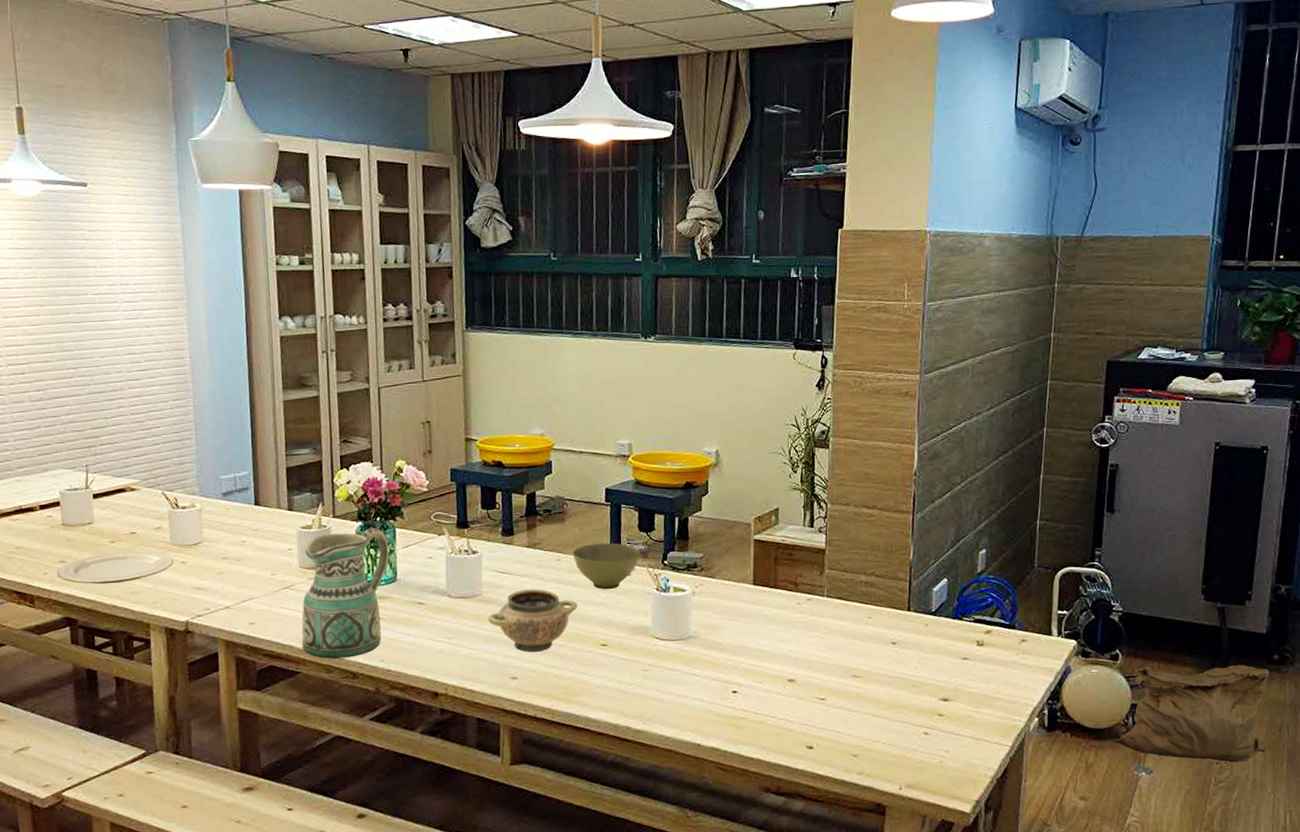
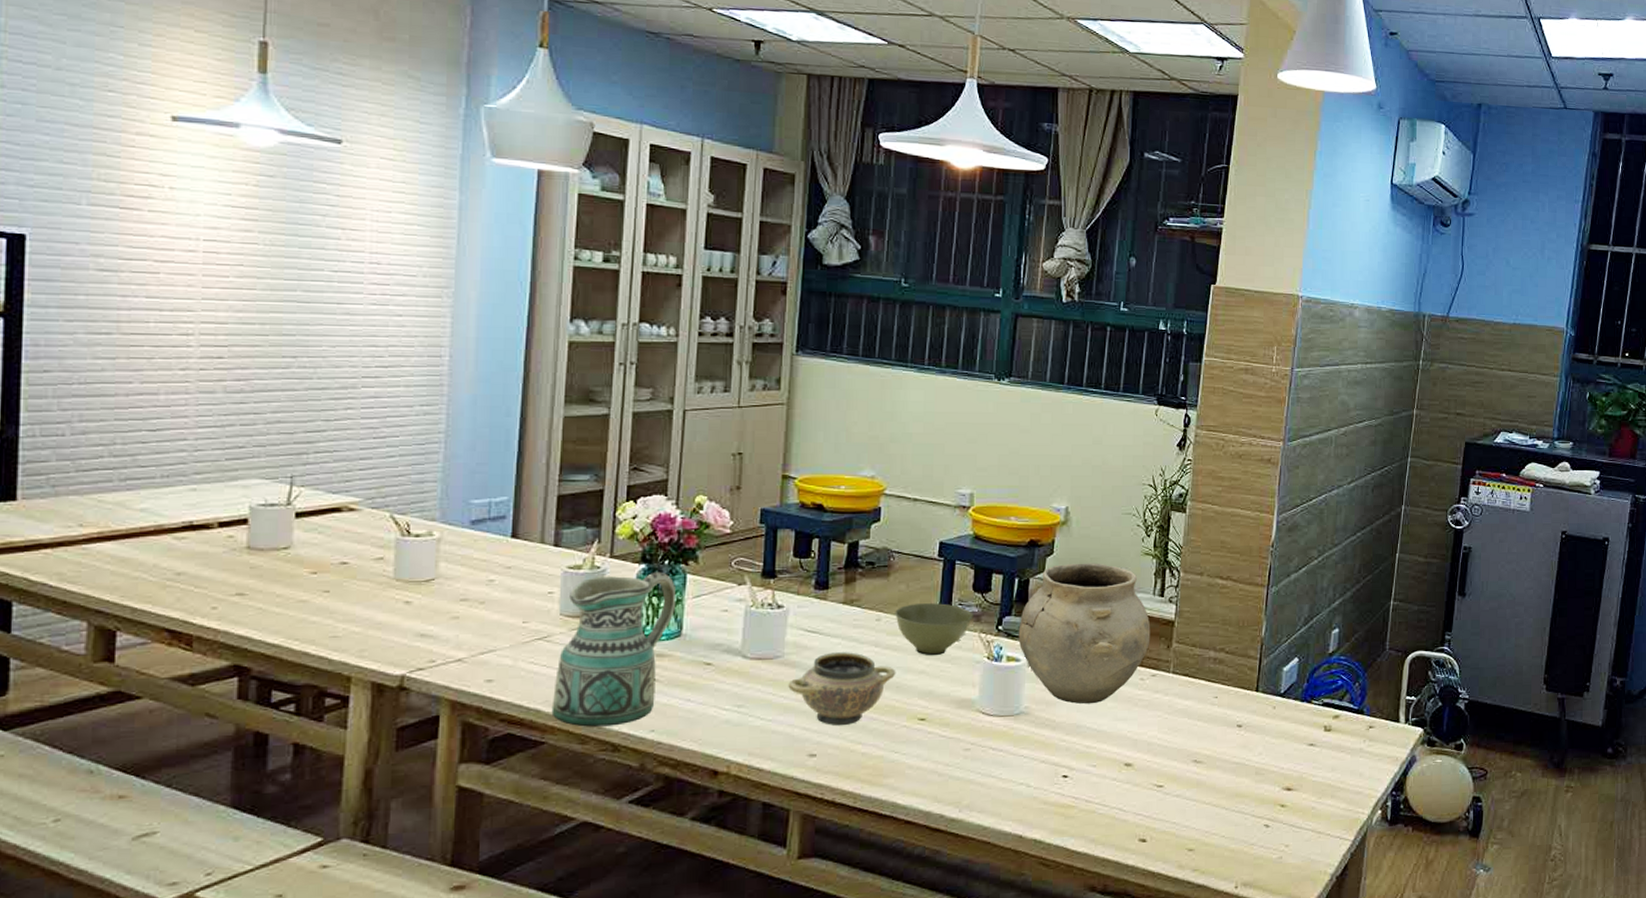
plate: present [56,551,174,584] -> none [230,585,395,624]
clay pot: none [682,499,804,628] -> present [1018,563,1151,704]
bag: present [1113,665,1270,763] -> none [1454,758,1604,860]

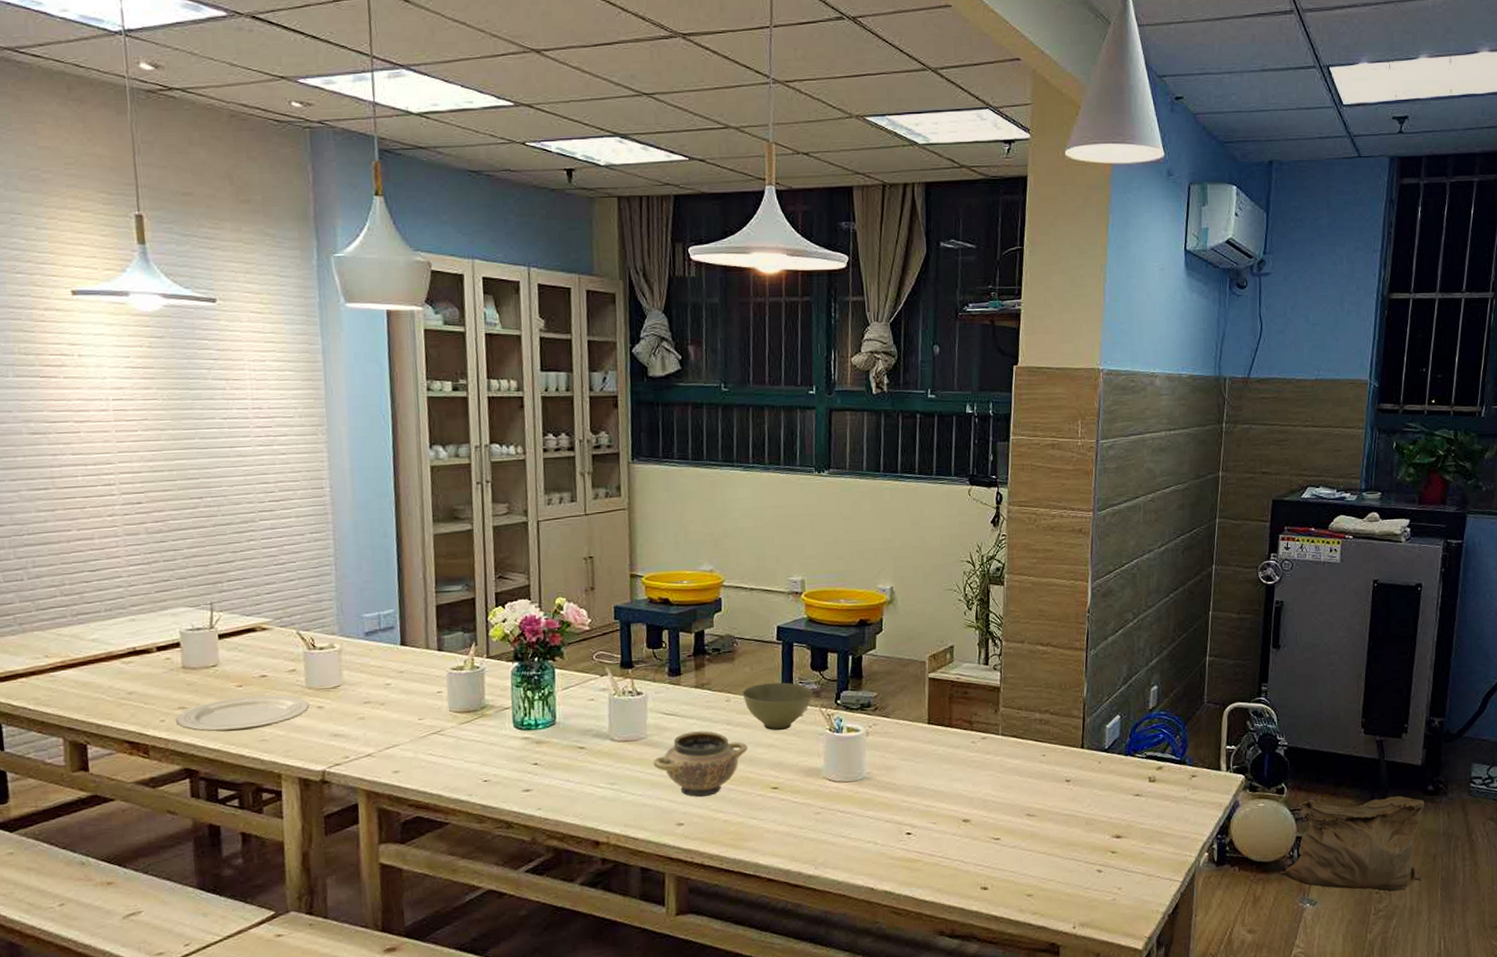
plate: none [230,585,395,624] -> present [175,695,310,732]
ceramic pitcher: present [551,571,676,727] -> none [451,668,549,809]
clay pot: present [1018,563,1151,704] -> none [855,637,979,768]
bag: none [1454,758,1604,860] -> present [1279,796,1425,892]

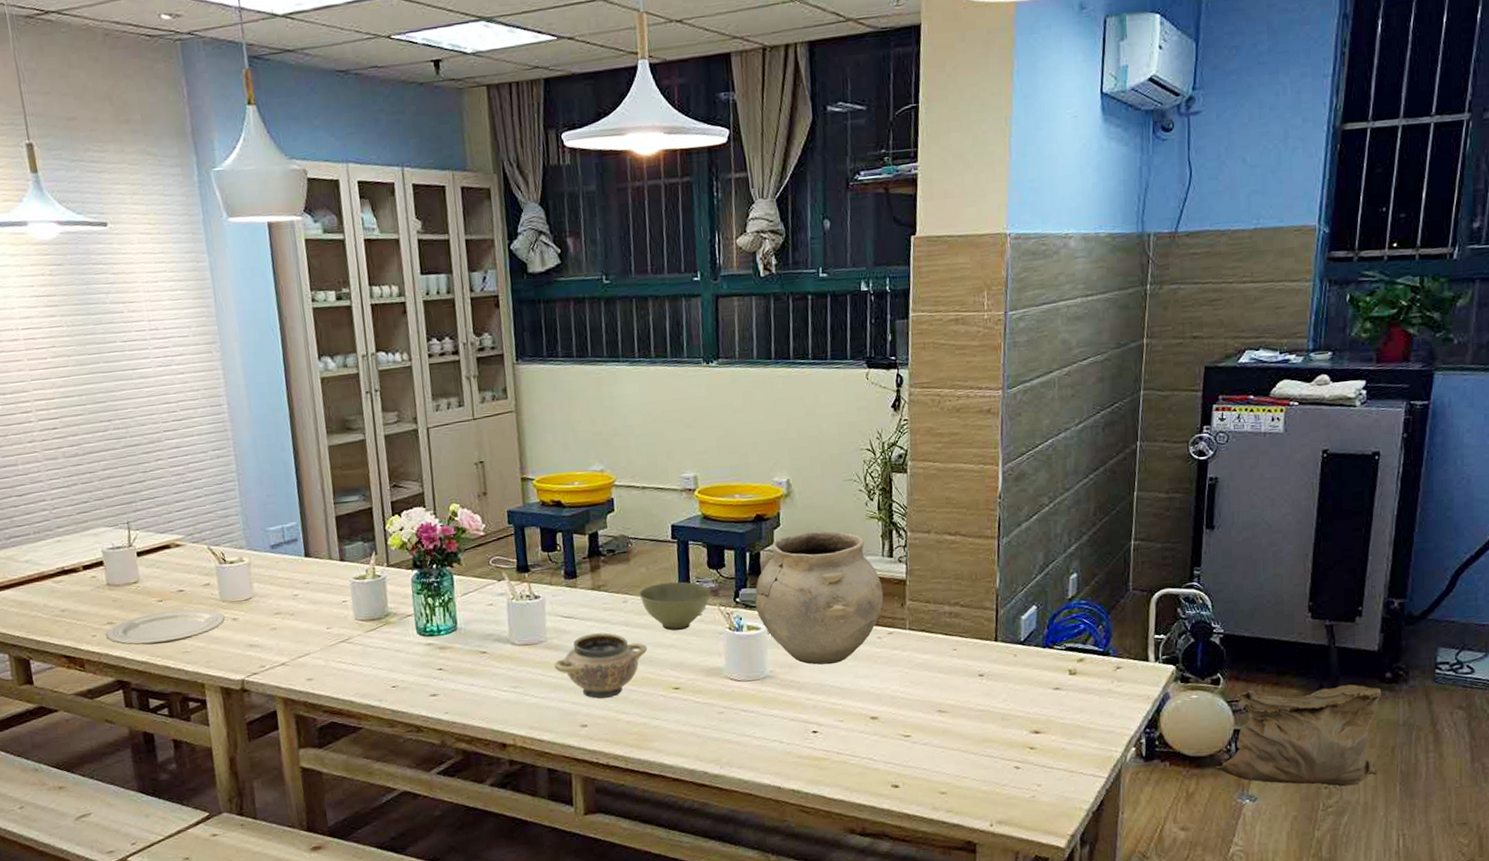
clay pot: none [855,637,979,768] -> present [755,530,884,665]

